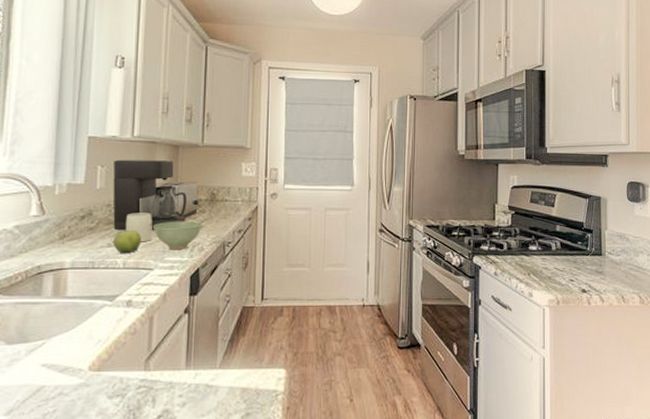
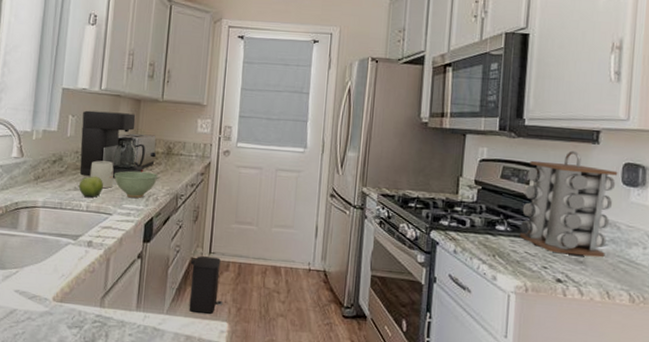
pedal bin: none [242,304,279,363] -> present [189,256,224,314]
spice rack: none [549,173,624,267] -> present [519,150,618,258]

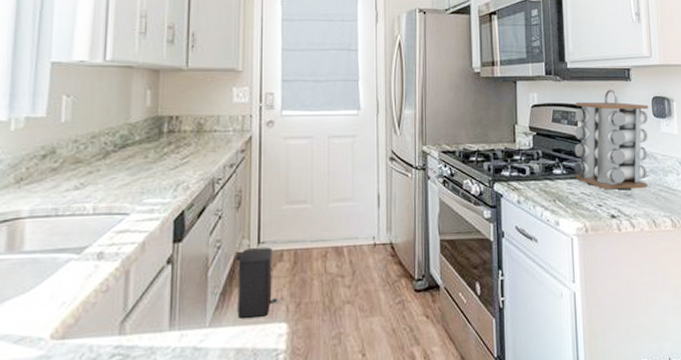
coffee maker: present [79,110,145,179] -> none [80,87,169,170]
fruit: present [79,175,103,198] -> none [81,168,115,196]
mug: present [89,160,114,189] -> none [95,148,128,183]
bowl: present [113,171,159,198] -> none [128,156,188,189]
toaster: present [117,133,157,169] -> none [131,110,184,153]

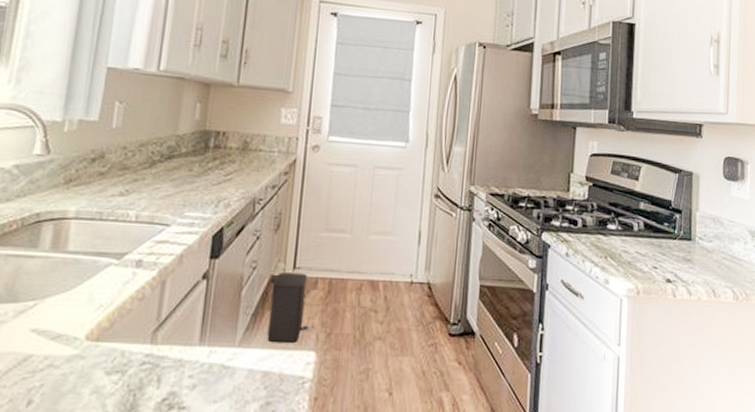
spice rack: present [574,89,649,190] -> none [630,144,720,255]

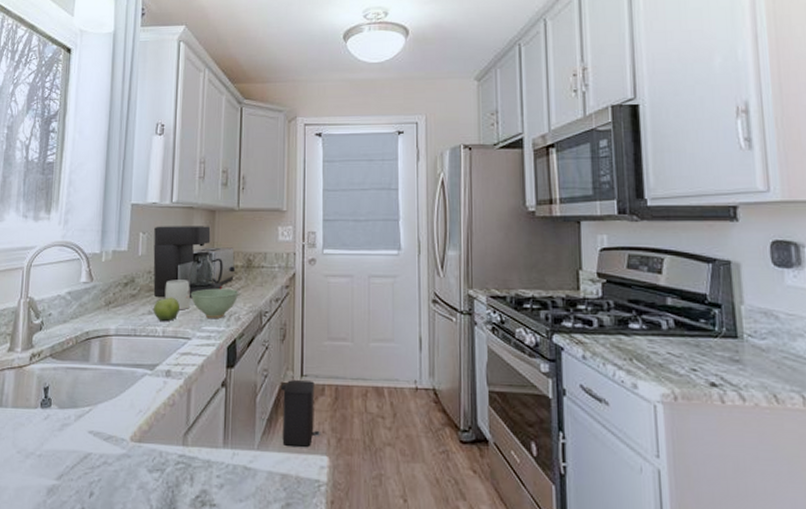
fruit: none [126,177,159,205] -> present [154,297,179,321]
coffee maker: none [127,95,215,181] -> present [153,226,223,299]
mug: none [141,158,174,193] -> present [164,280,190,310]
bowl: none [173,170,231,204] -> present [190,288,239,318]
toaster: none [178,124,230,168] -> present [192,247,236,286]

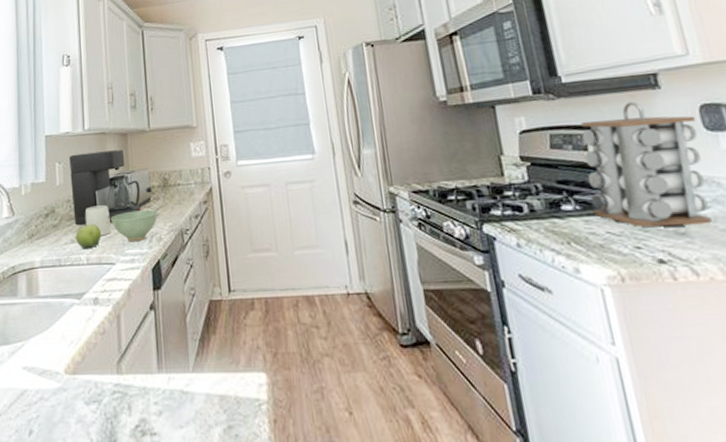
pedal bin: present [280,380,321,447] -> none [209,296,256,365]
spice rack: none [657,231,766,354] -> present [581,101,712,228]

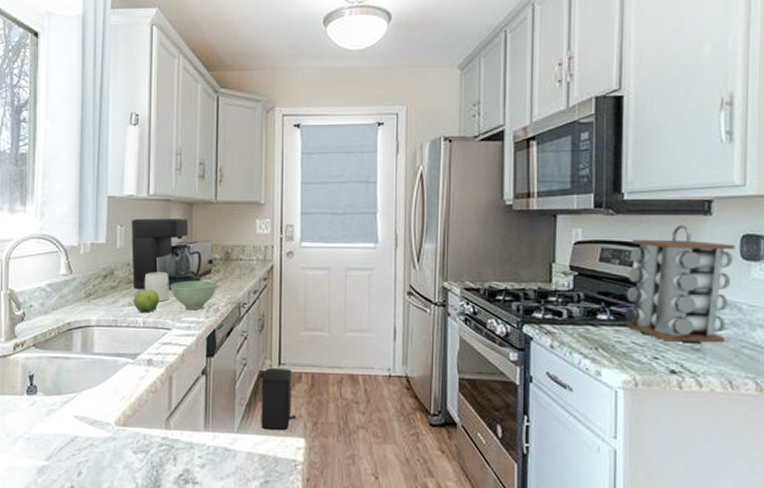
pedal bin: none [209,296,256,365] -> present [259,368,298,430]

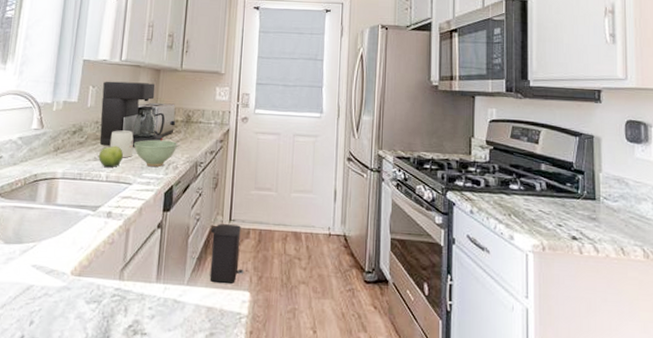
spice rack: present [624,225,736,343] -> none [532,109,621,214]

